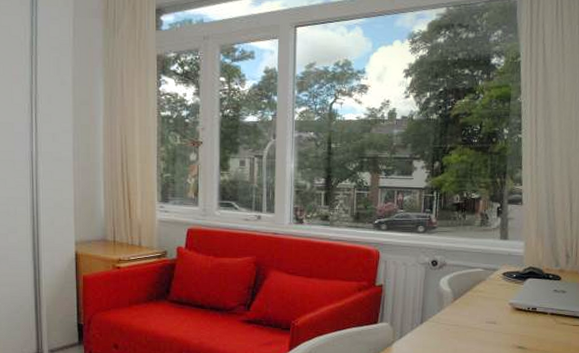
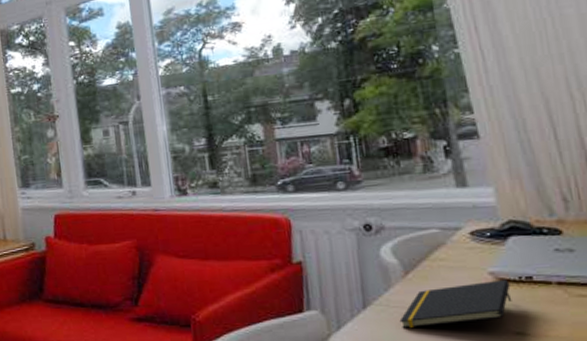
notepad: none [444,309,521,340] -> present [399,279,512,329]

